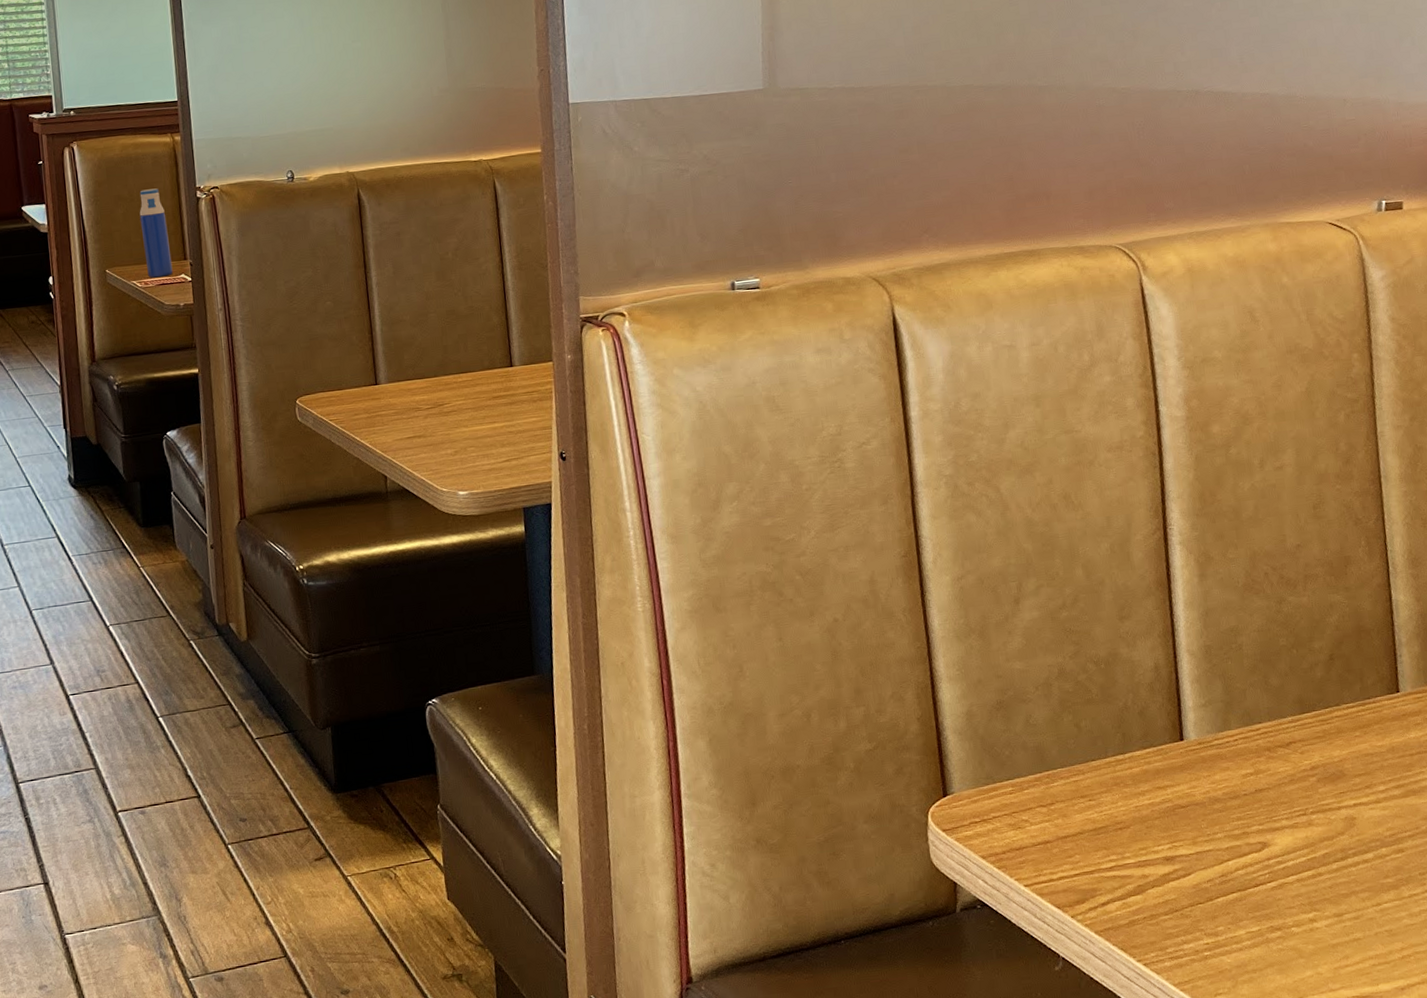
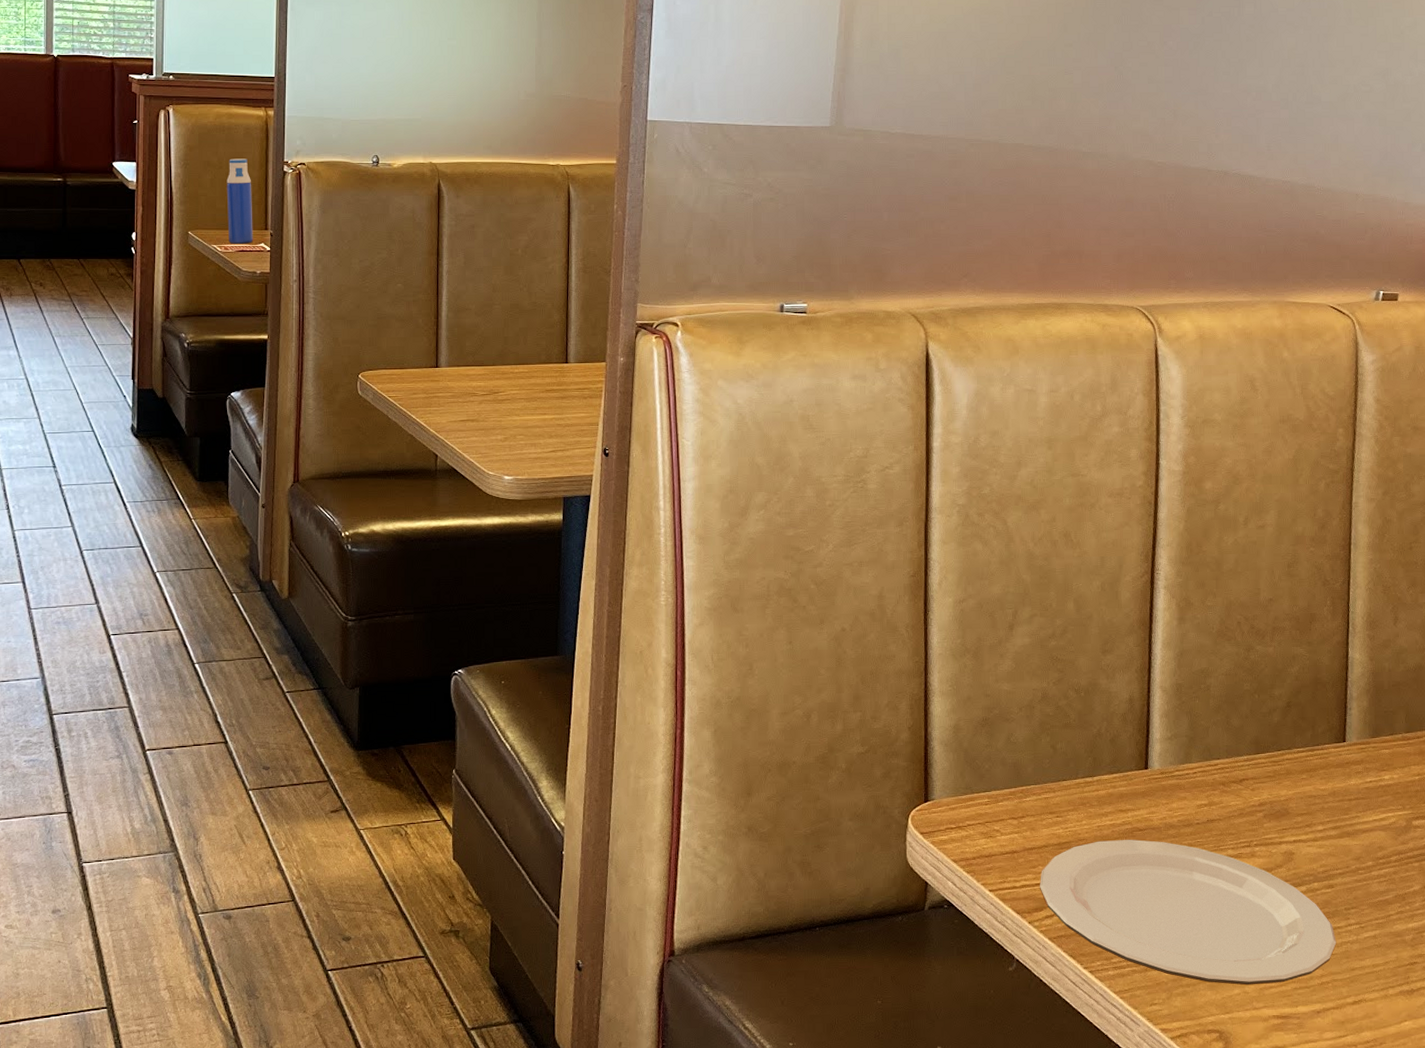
plate: none [1078,817,1415,966] -> present [1040,839,1337,986]

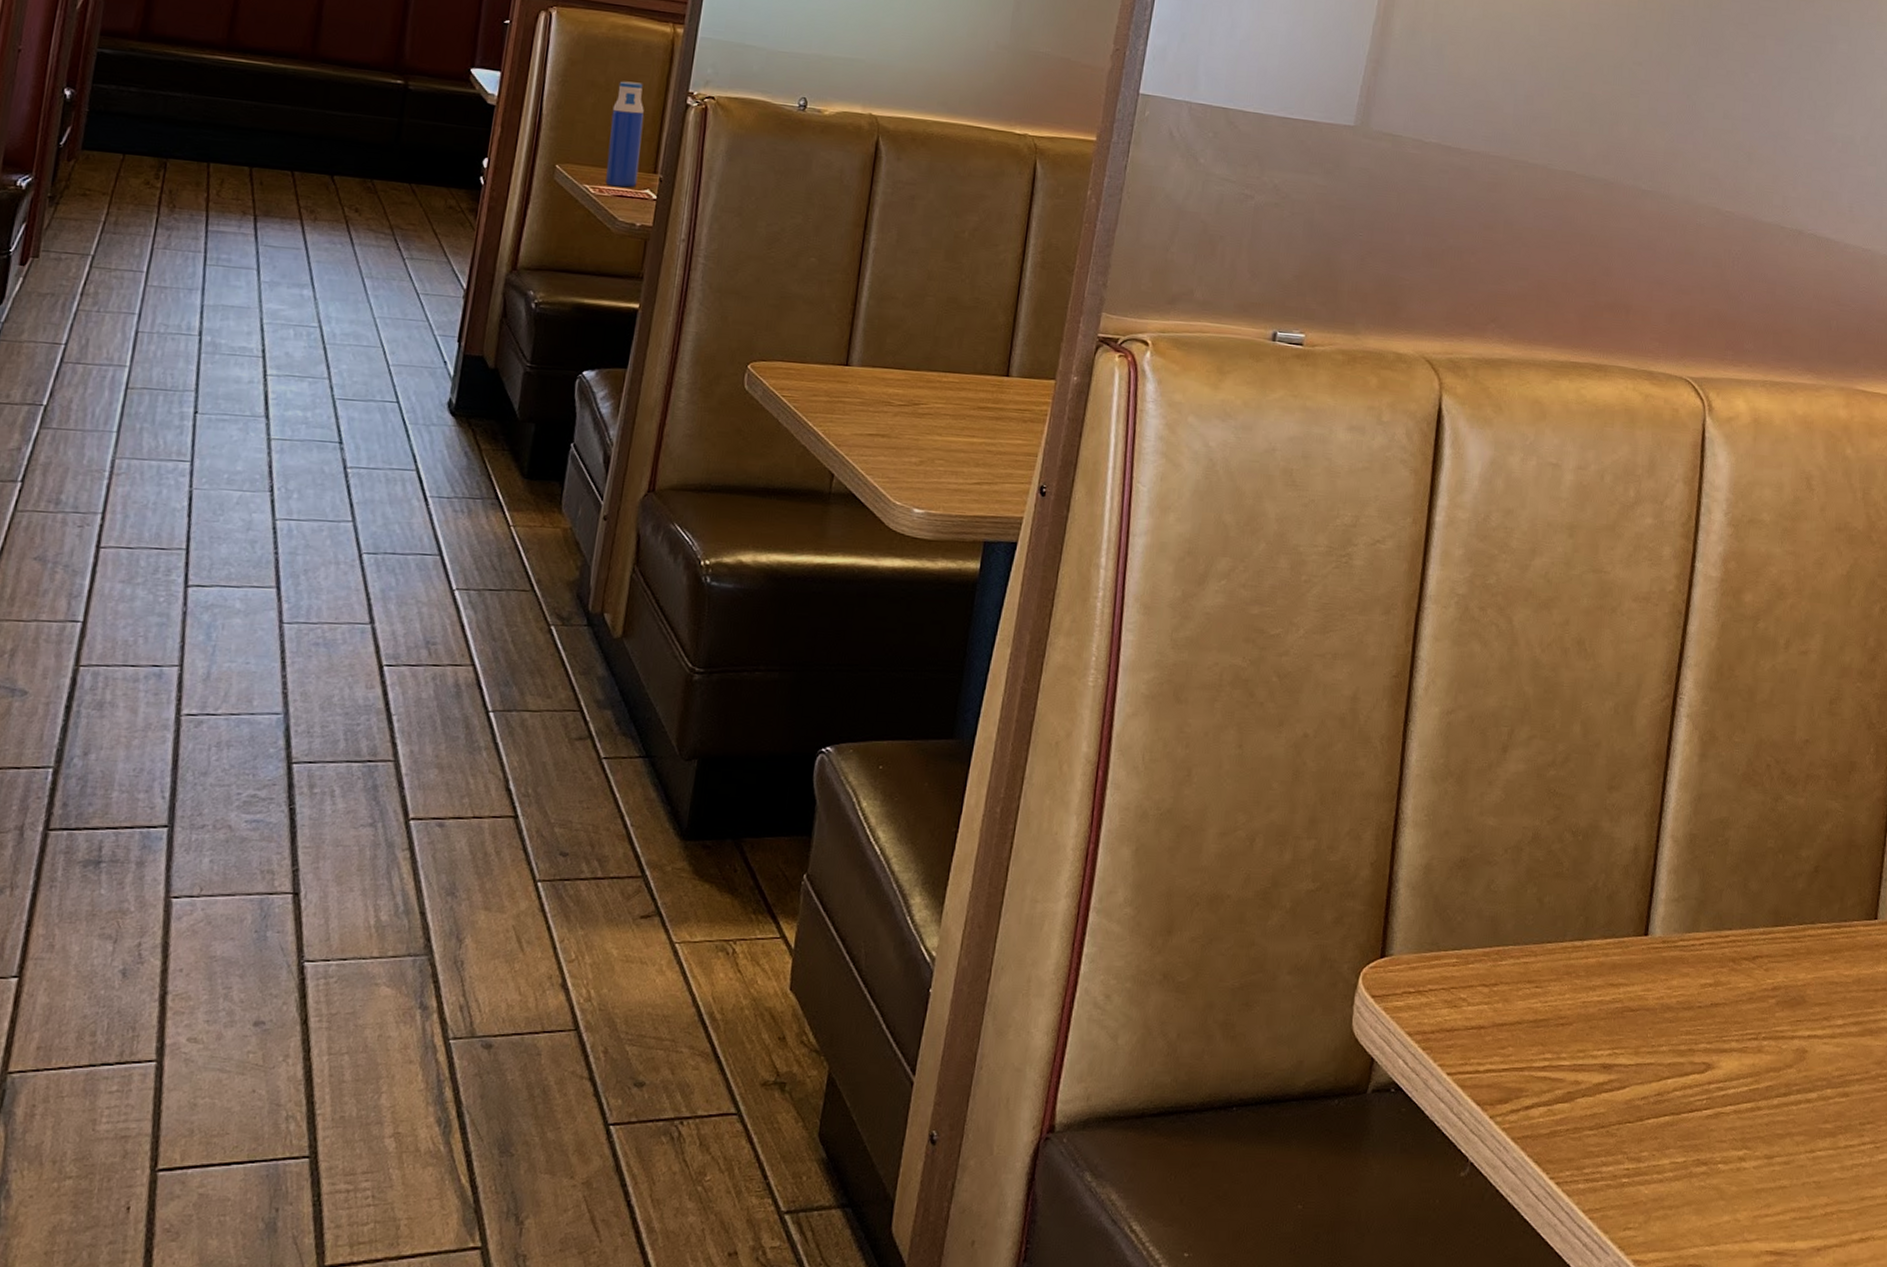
plate: present [1040,839,1337,986] -> none [1507,1020,1847,1212]

